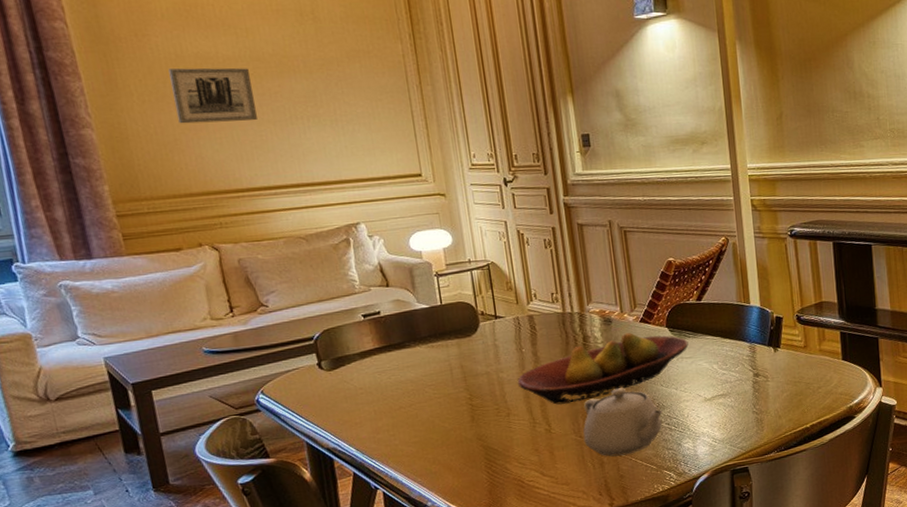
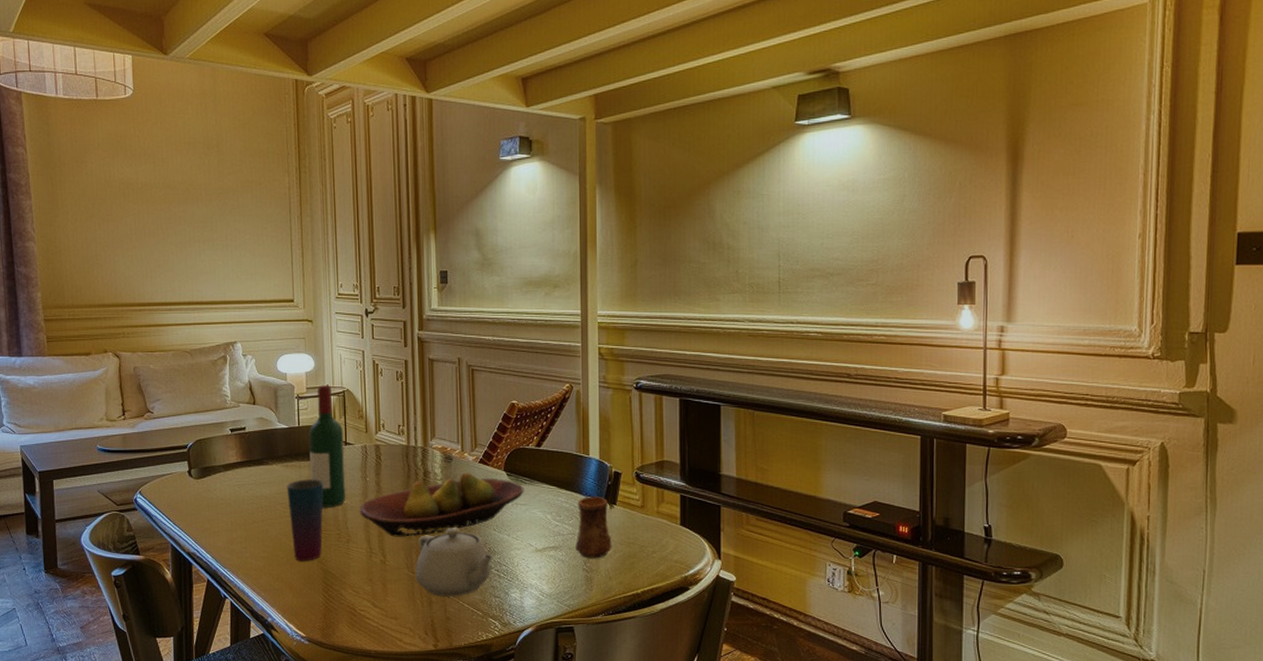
wall art: present [168,68,257,124] -> none [98,192,163,242]
cup: none [434,356,481,441] -> present [286,479,324,561]
wine bottle: none [453,259,502,384] -> present [308,385,346,507]
cup: none [742,342,779,401] -> present [575,497,612,559]

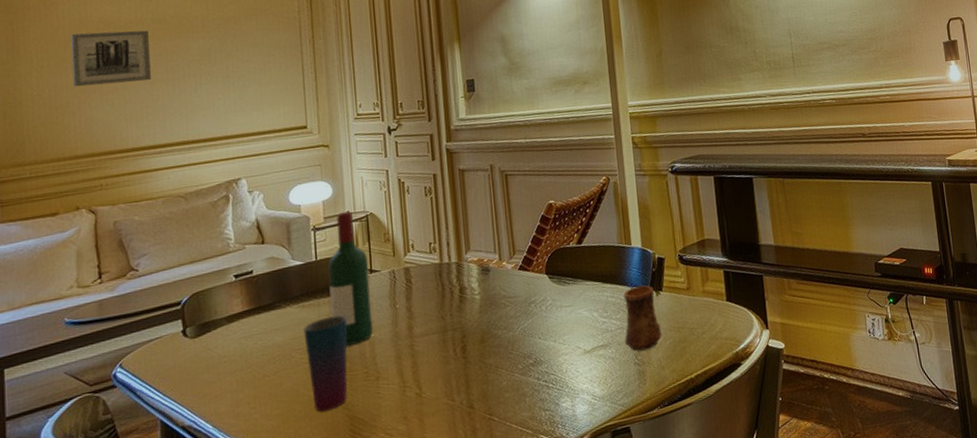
wall art: none [98,192,163,242] -> present [71,30,151,87]
fruit bowl: present [359,472,524,537] -> none [389,281,568,365]
teapot: present [415,528,494,597] -> none [455,343,541,422]

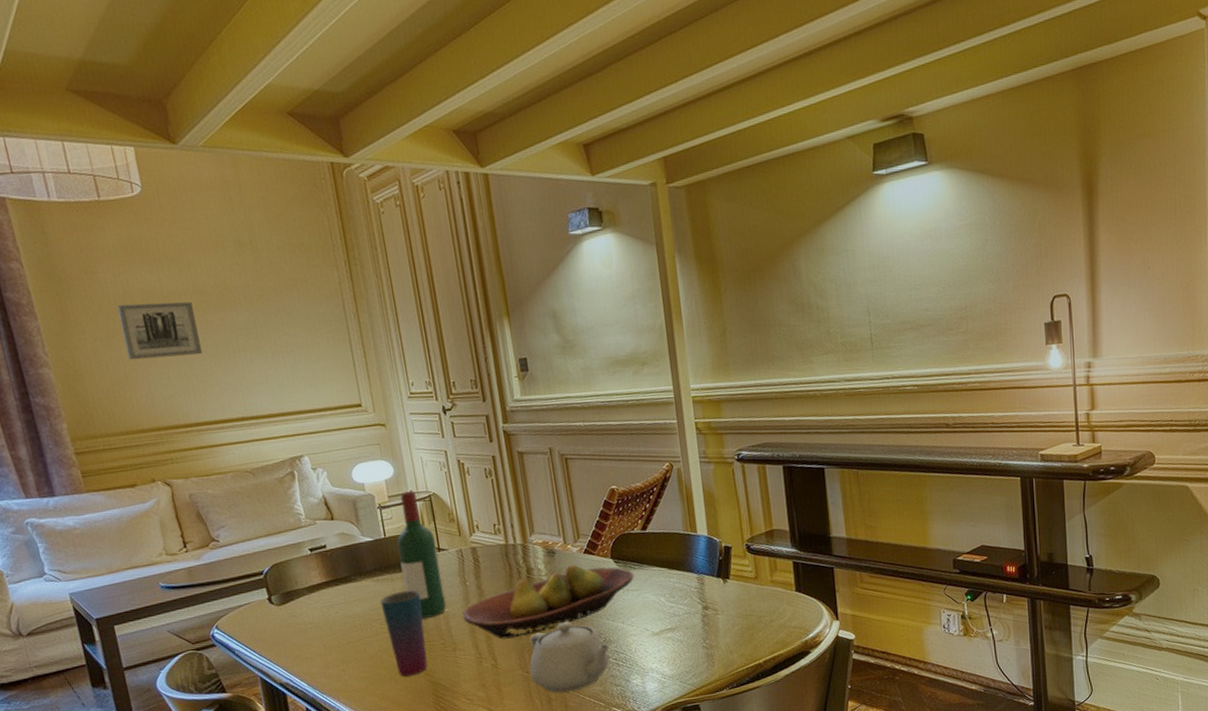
fruit bowl: none [389,281,568,365] -> present [462,564,634,639]
teapot: none [455,343,541,422] -> present [529,622,611,693]
cup: present [623,285,662,351] -> none [690,573,730,635]

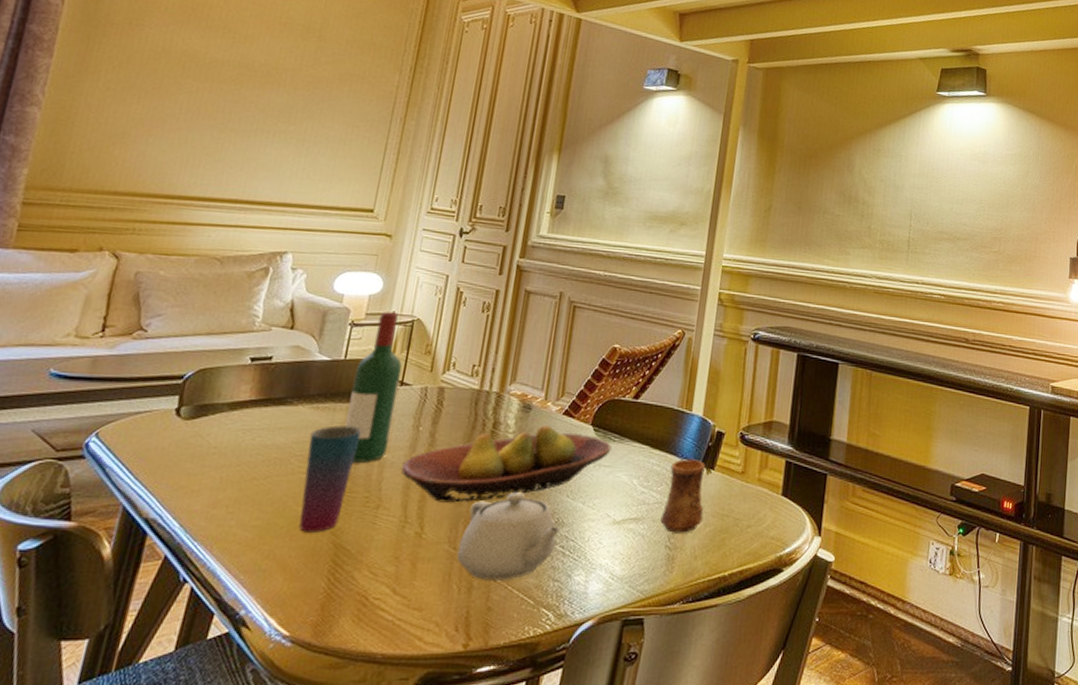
wall art: present [117,301,202,361] -> none [135,61,232,126]
cup: none [690,573,730,635] -> present [660,459,705,533]

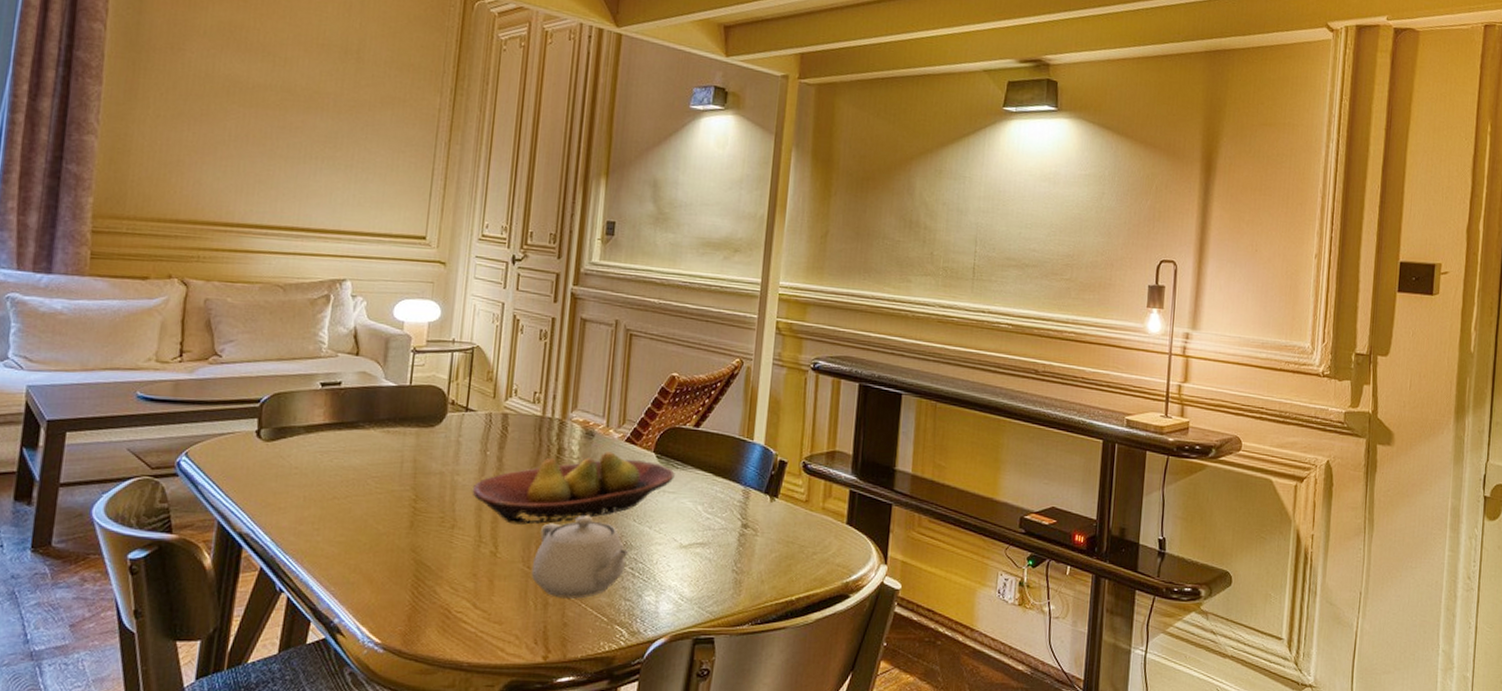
cup: present [298,425,362,533] -> none [381,449,432,549]
wine bottle: present [345,311,403,463] -> none [416,339,466,485]
cup: present [660,459,705,533] -> none [726,487,769,559]

